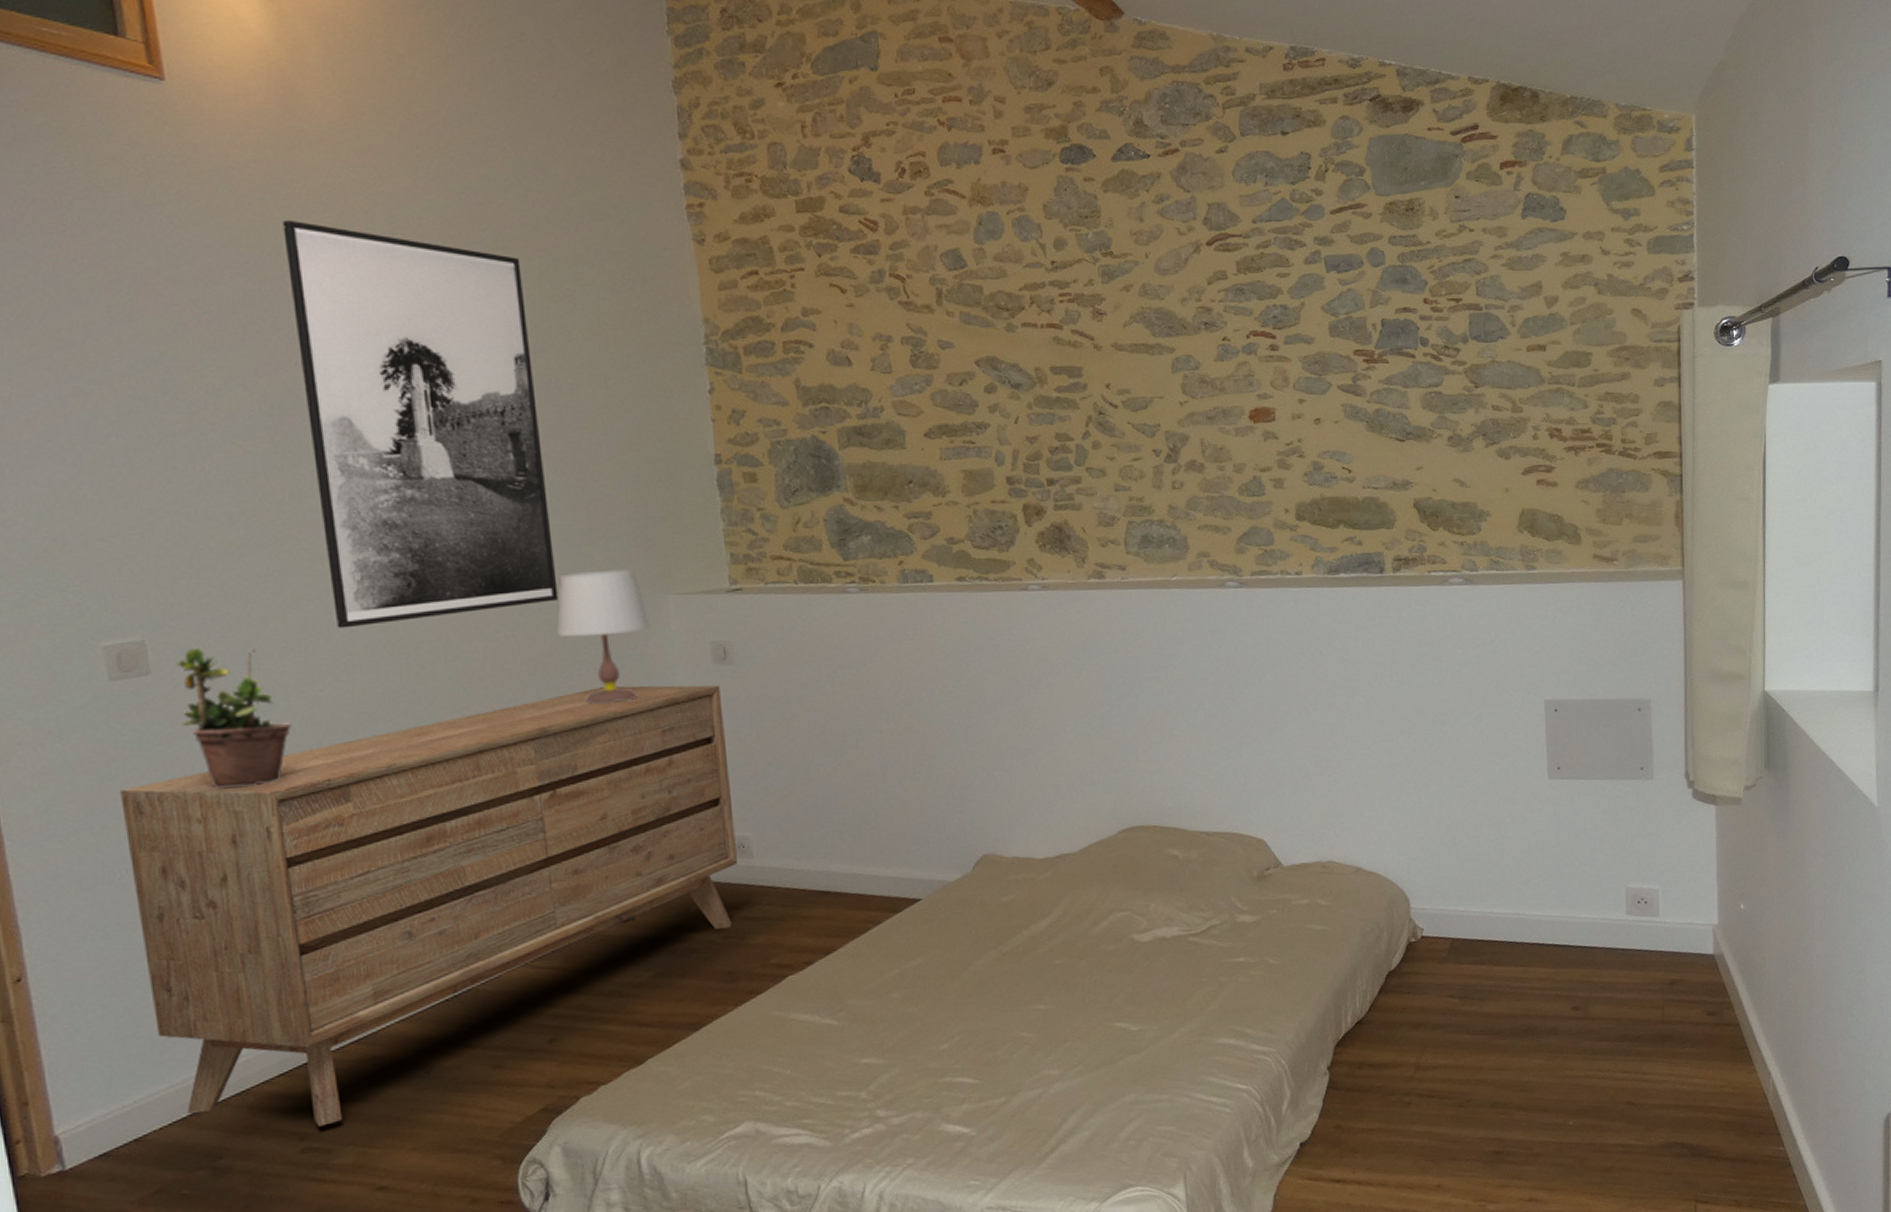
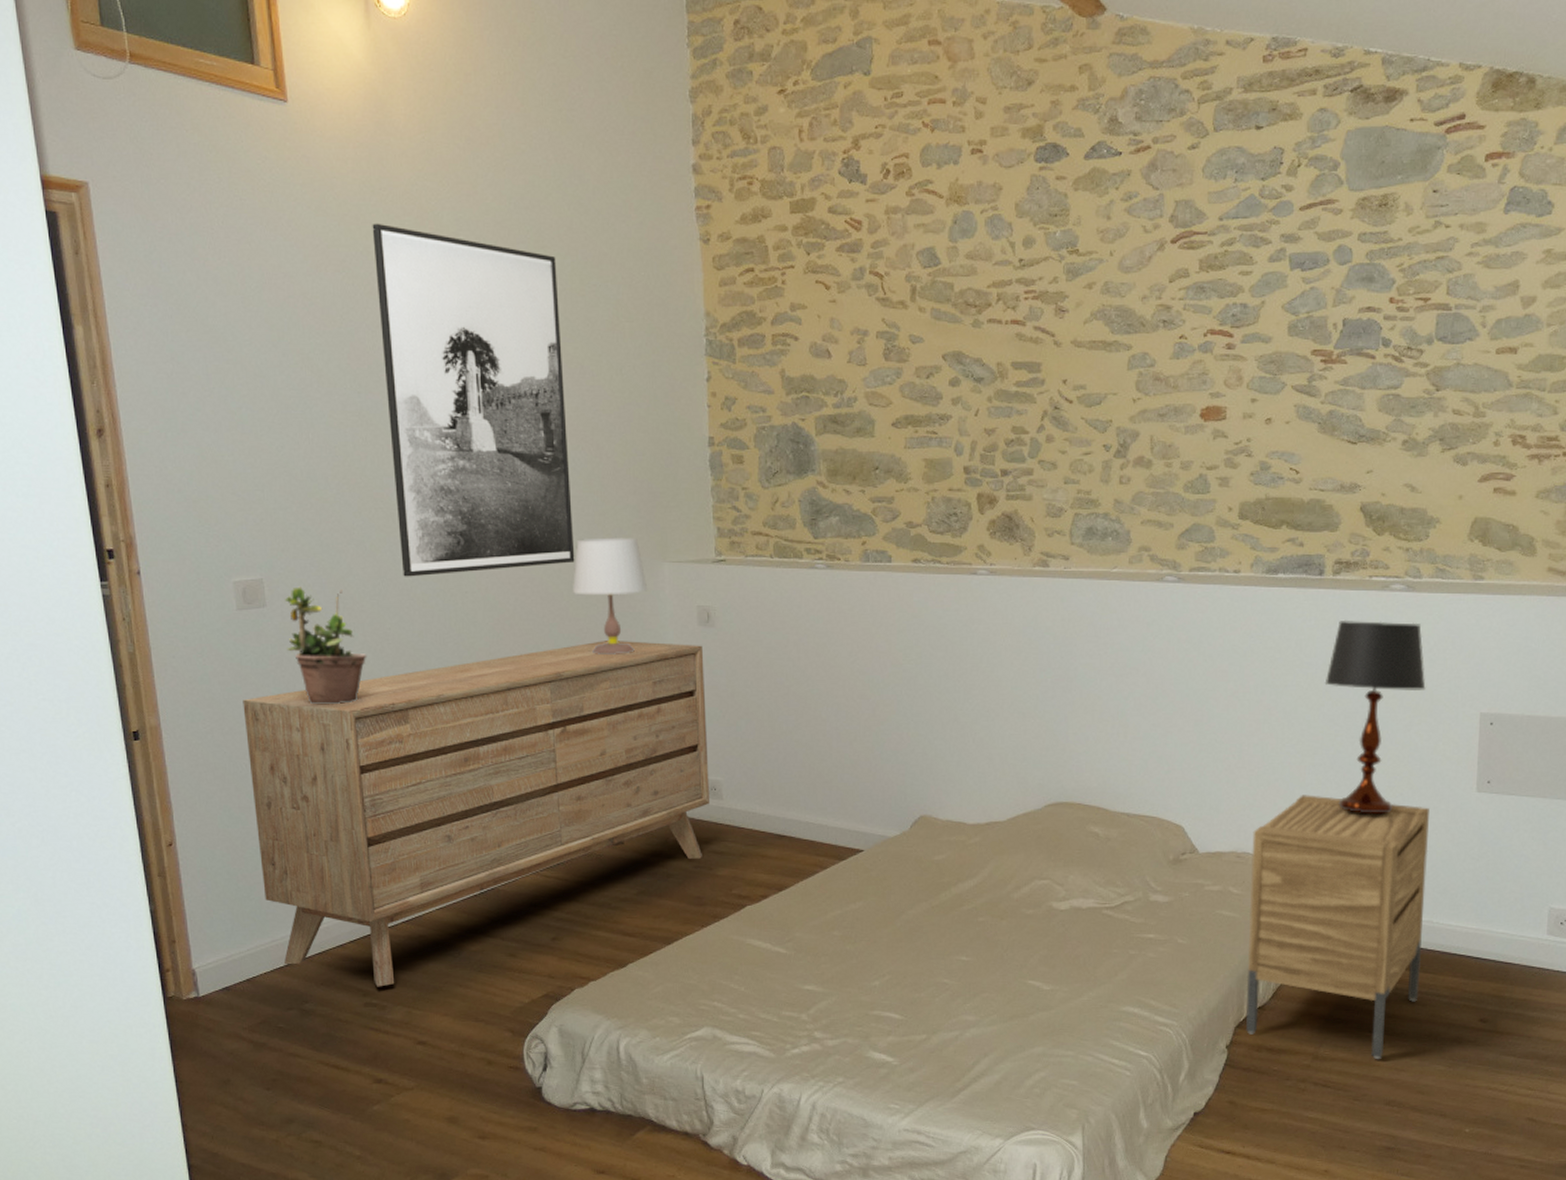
nightstand: none [1336,796,1512,1061] -> present [1245,795,1429,1059]
table lamp: none [1394,615,1492,810] -> present [1324,619,1426,813]

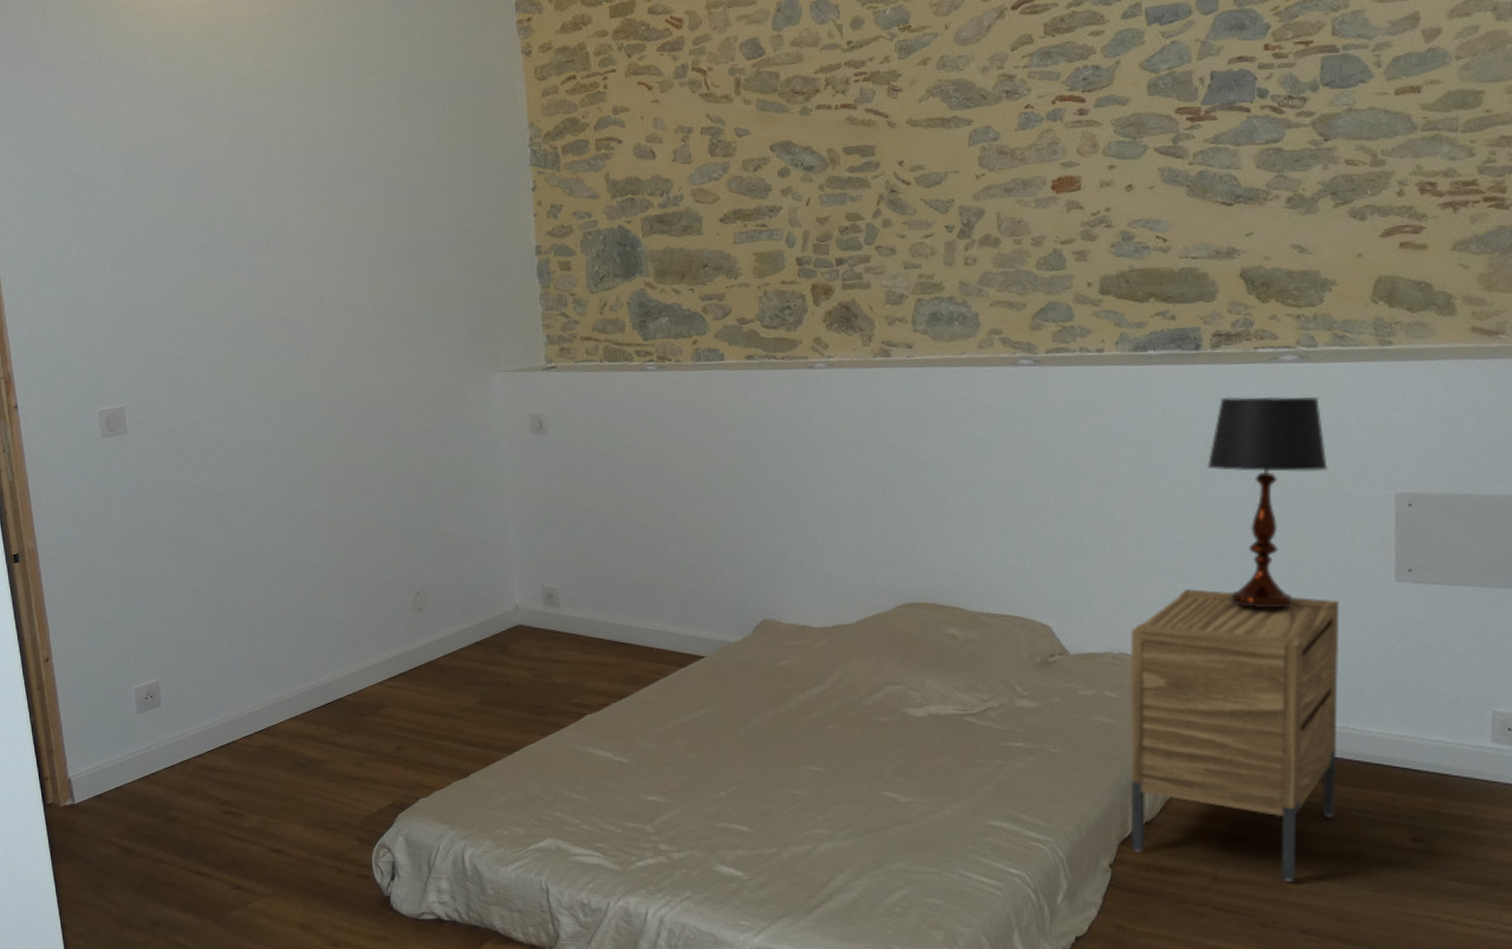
dresser: present [243,639,711,987] -> none [108,451,548,796]
potted plant: present [284,586,367,705] -> none [143,413,219,525]
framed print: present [372,223,575,577] -> none [215,65,410,399]
table lamp: present [572,537,647,654] -> none [407,349,479,466]

